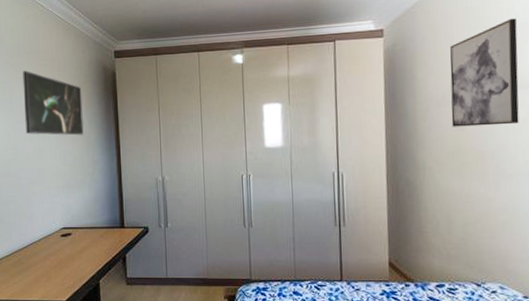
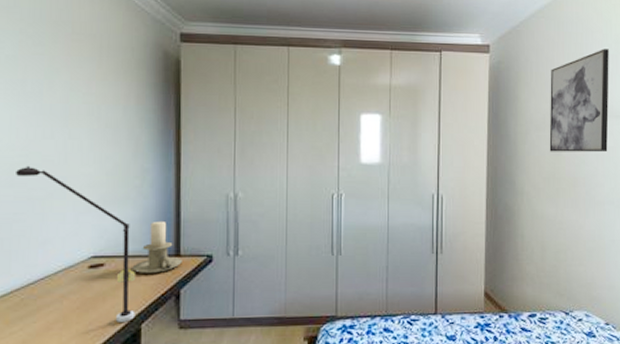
desk lamp: none [10,161,95,278] -> present [16,165,136,322]
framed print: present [23,71,84,136] -> none [43,45,132,136]
candle holder: none [90,200,126,242] -> present [132,220,182,274]

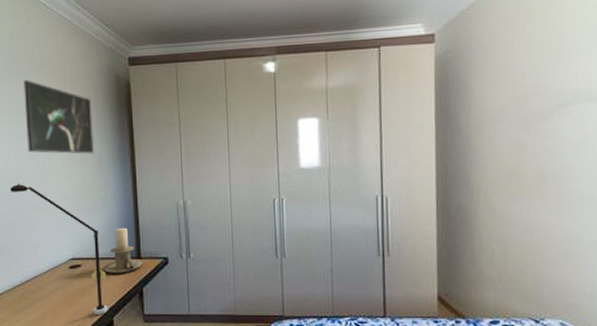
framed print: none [43,45,132,136] -> present [23,80,95,154]
wall art: present [549,49,609,153] -> none [509,22,586,145]

